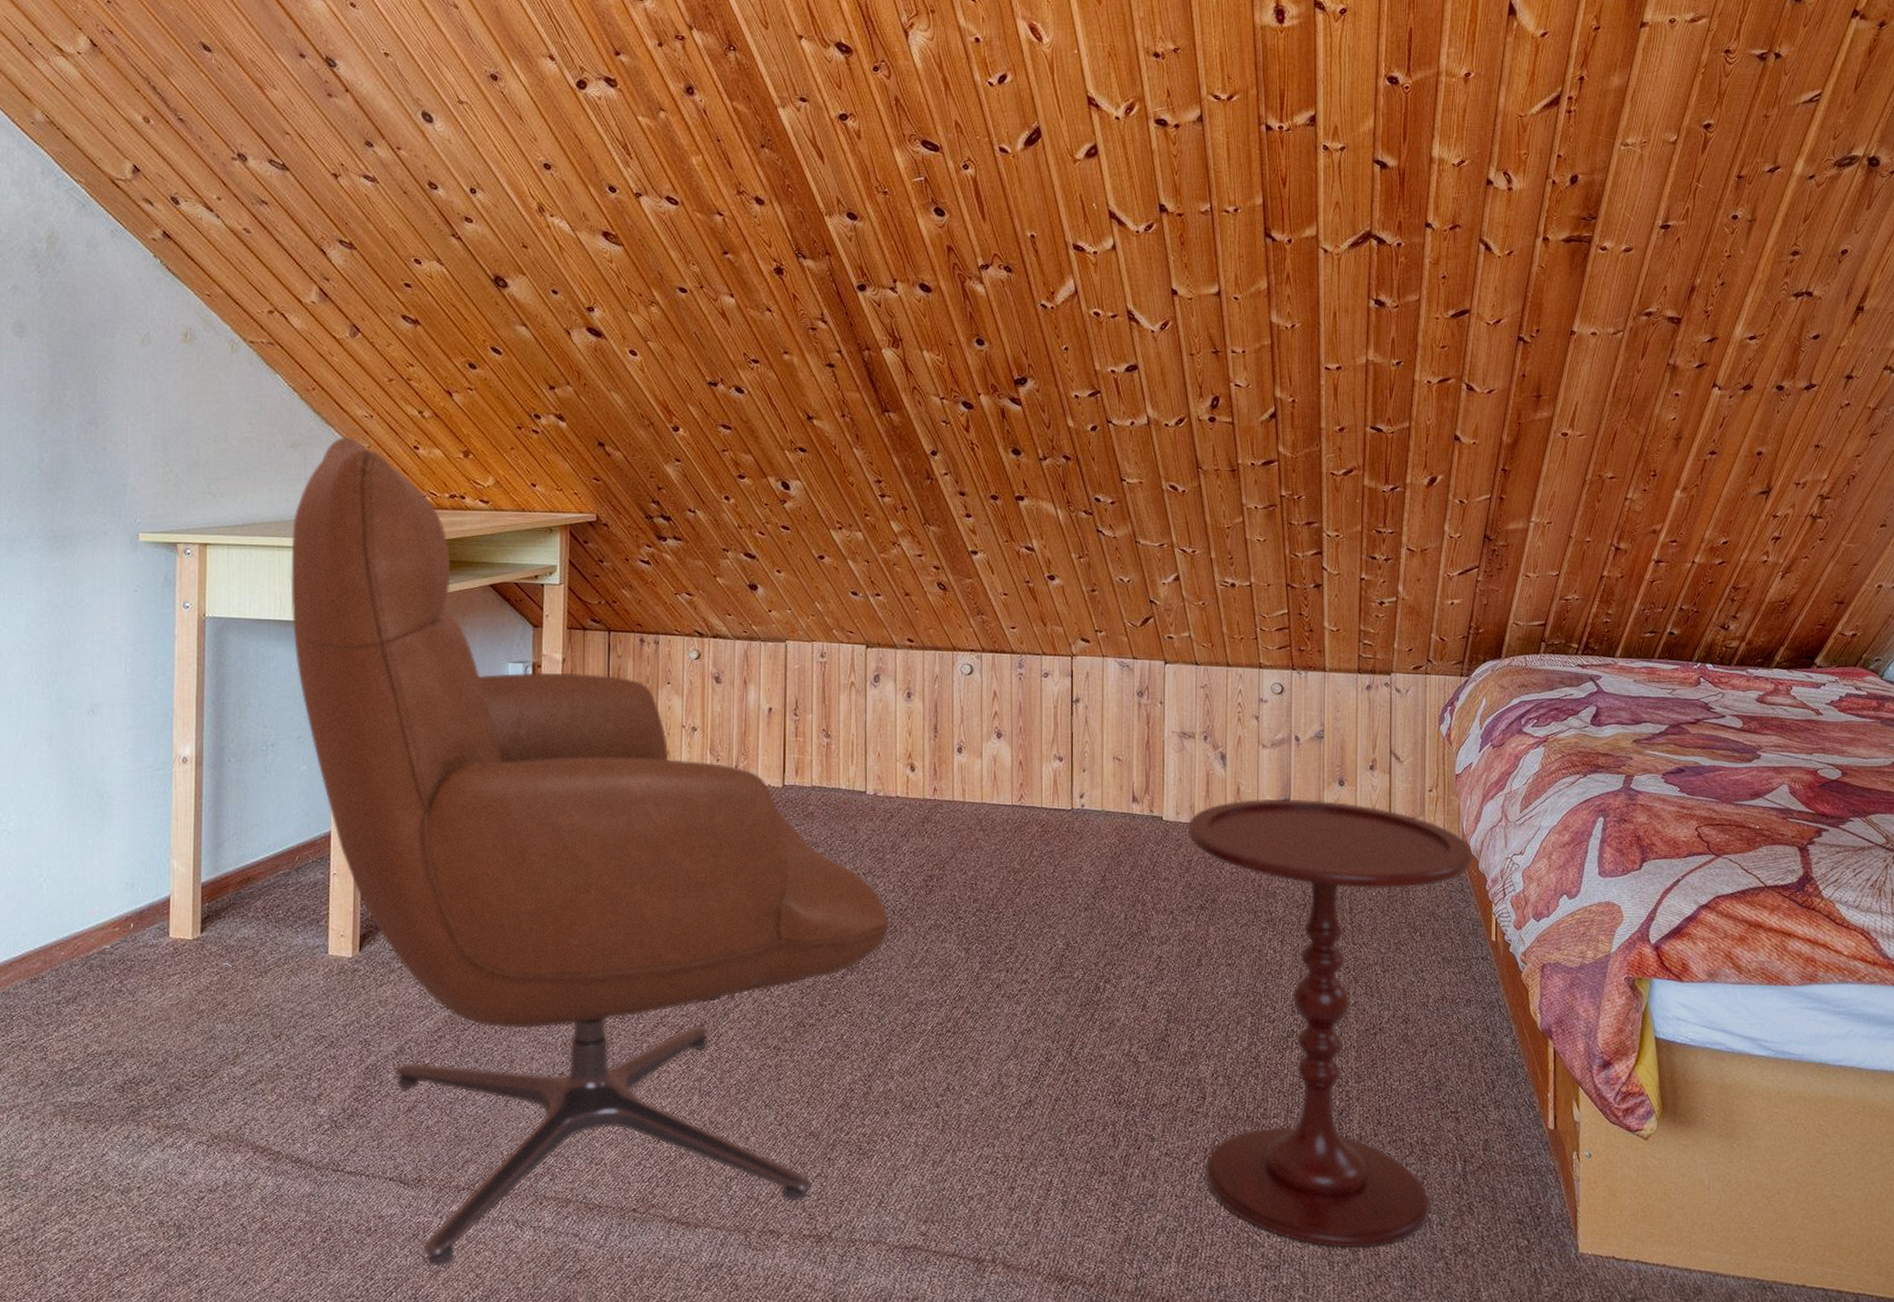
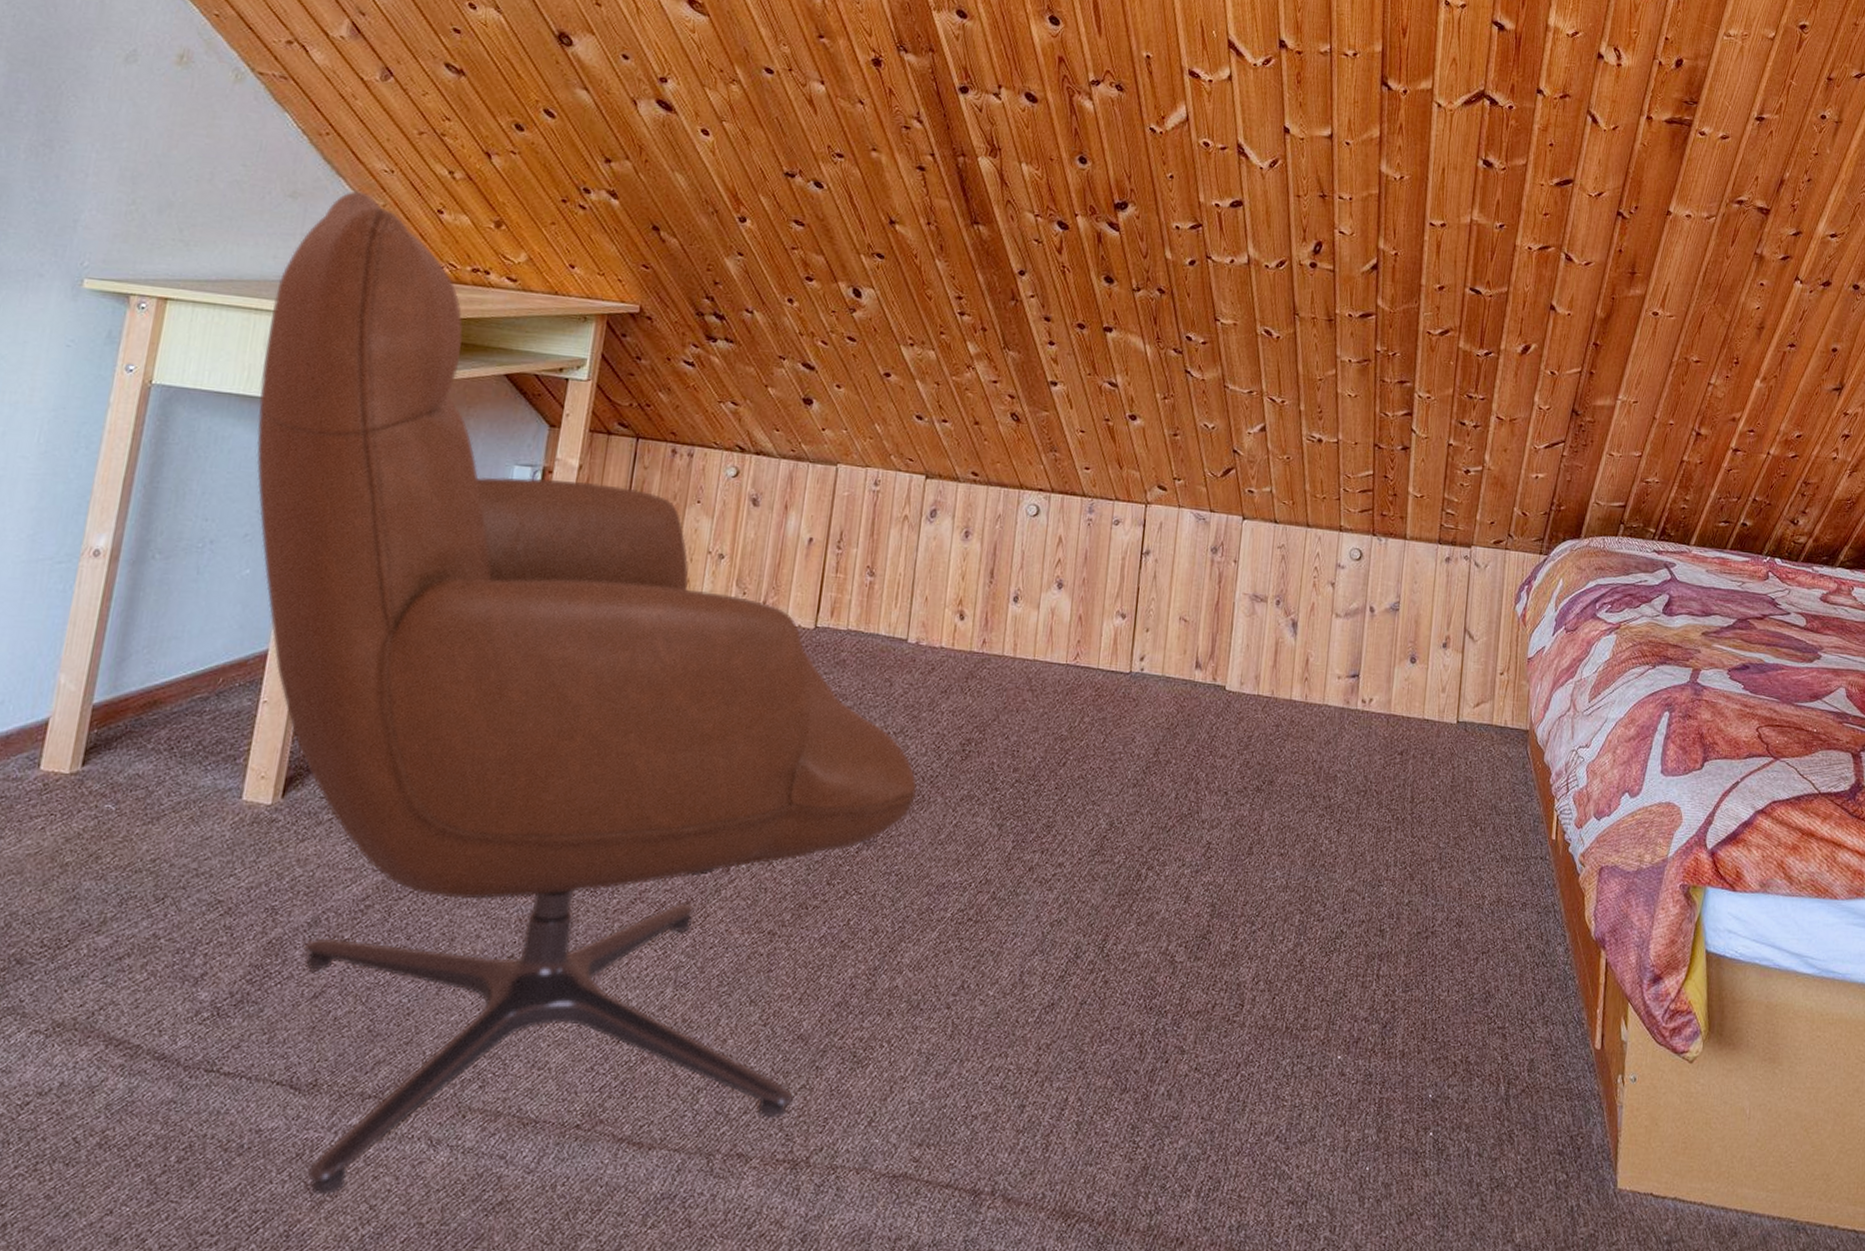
side table: present [1188,798,1474,1248] -> none [1235,673,1540,1181]

